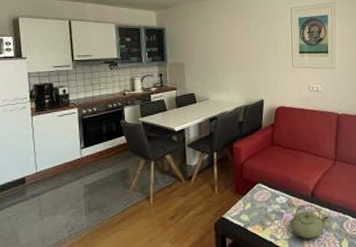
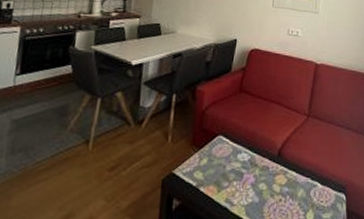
teapot: present [291,204,329,239] -> none [251,165,295,207]

